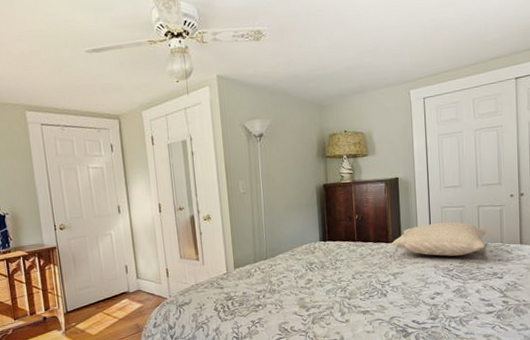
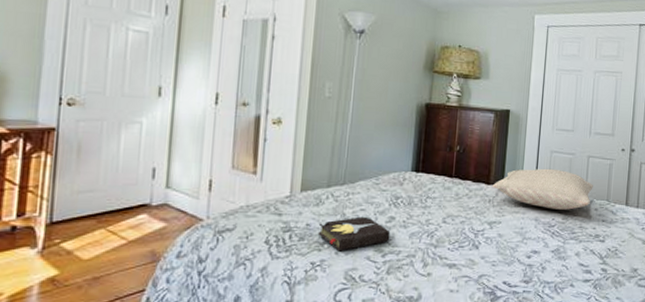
hardback book: none [252,280,311,311] -> present [317,215,391,252]

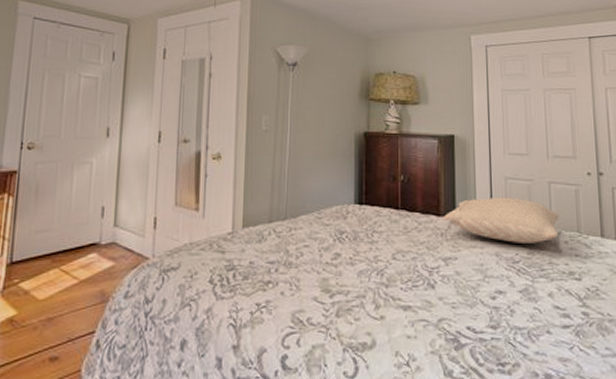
hardback book: present [317,215,391,252] -> none [261,252,337,292]

